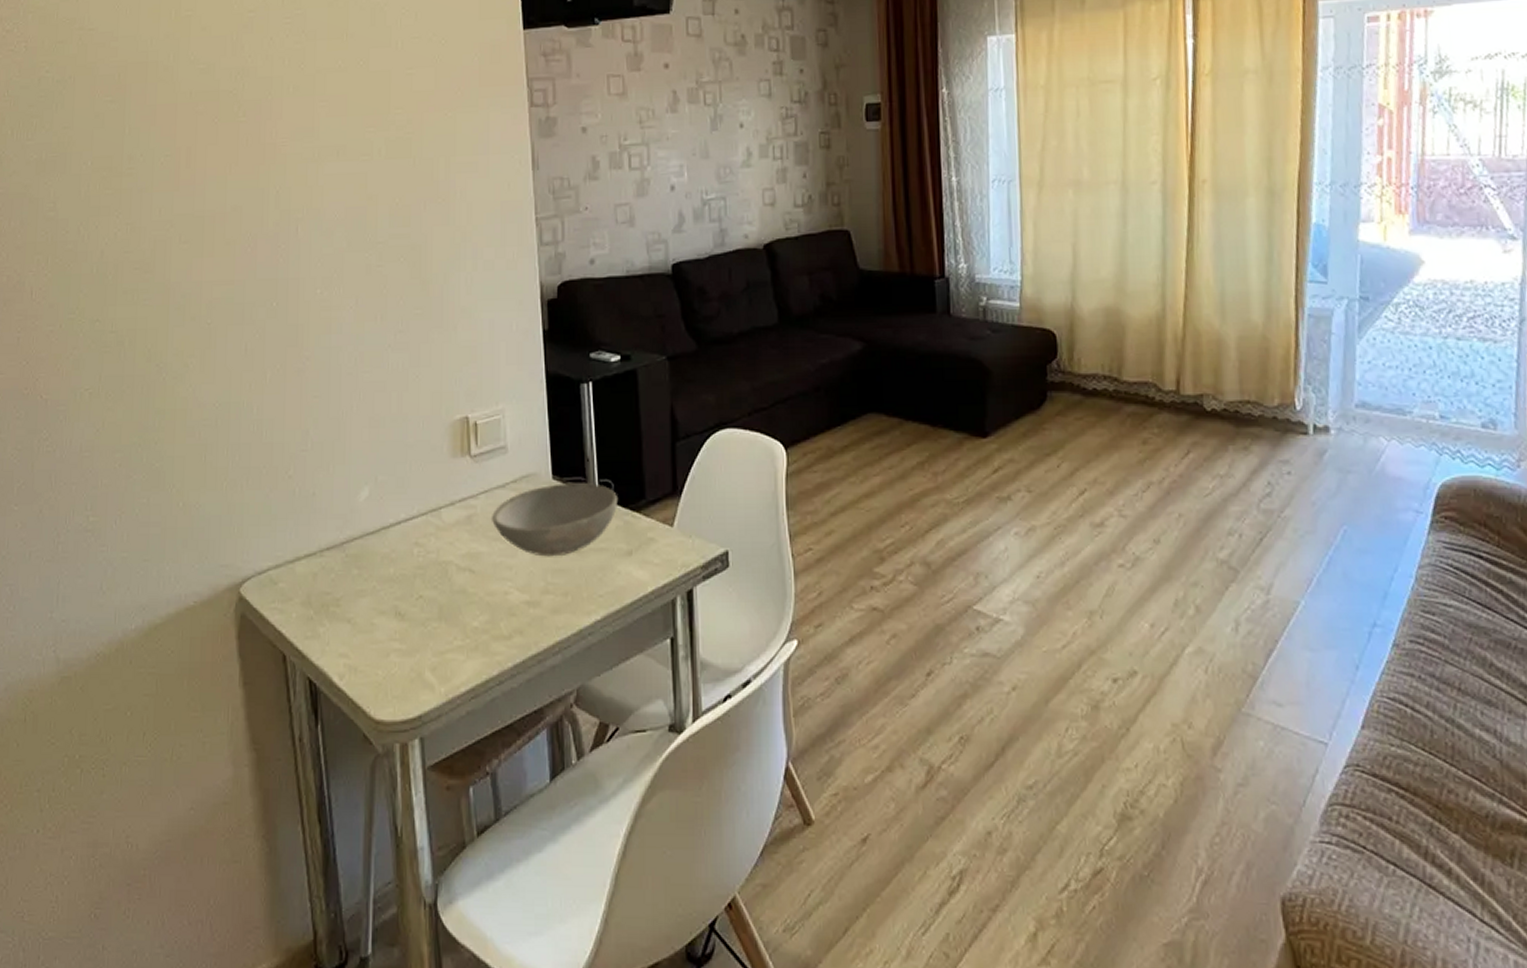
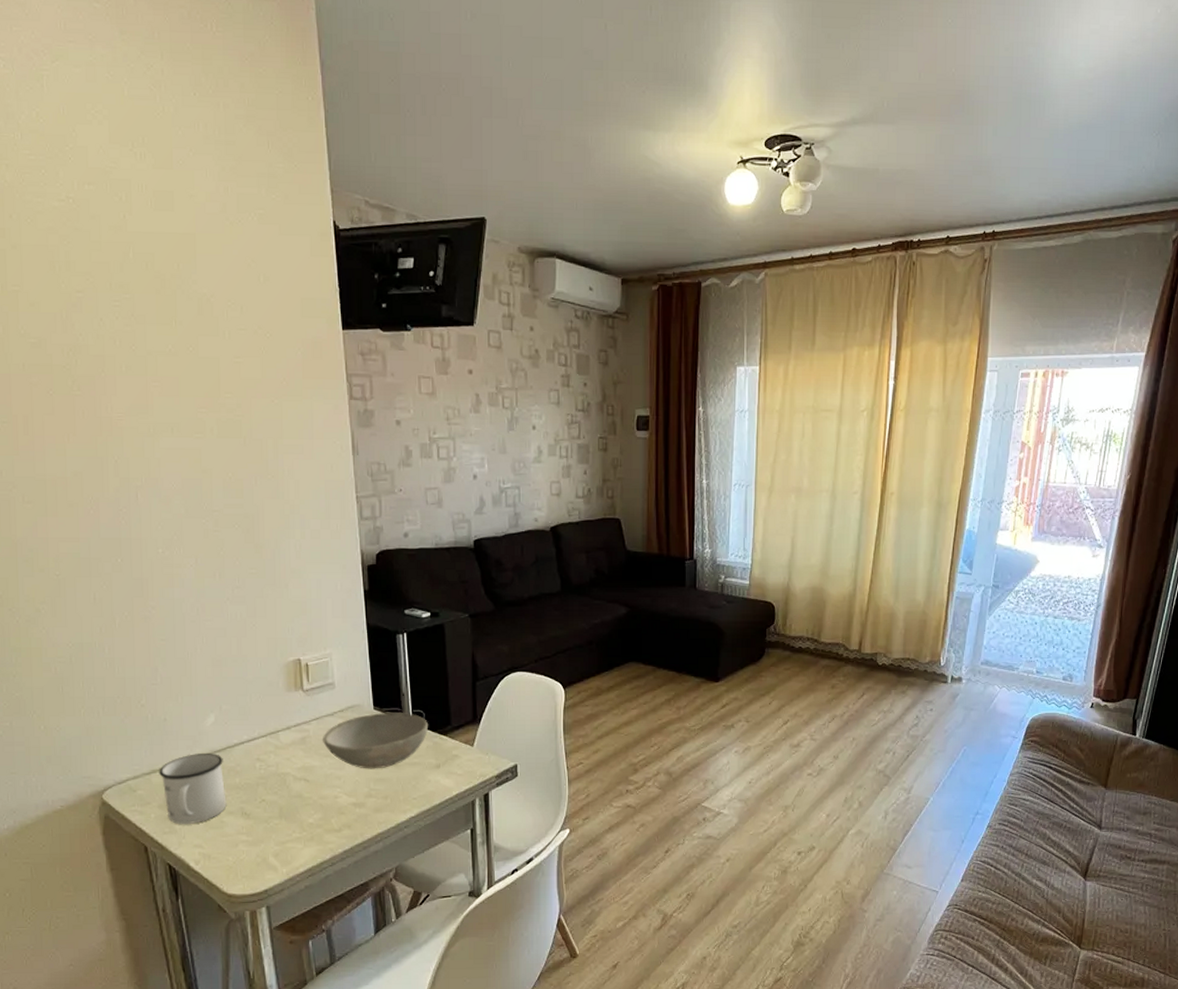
mug: none [304,535,379,628] -> present [159,752,227,825]

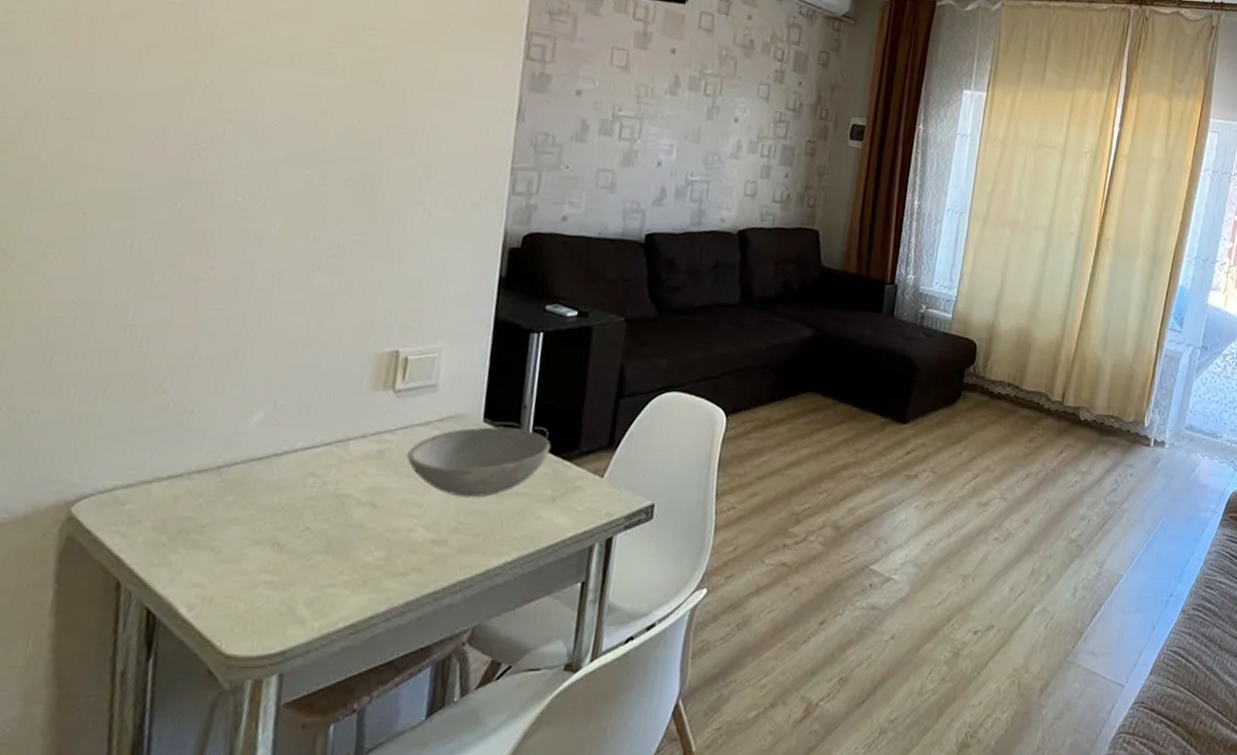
mug: present [159,752,227,825] -> none [163,459,264,556]

